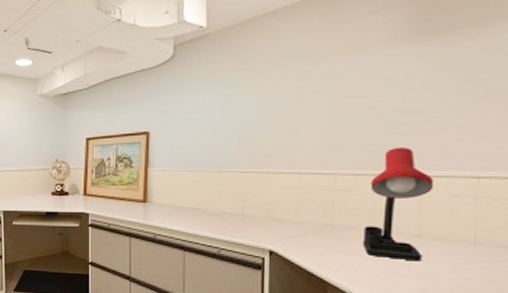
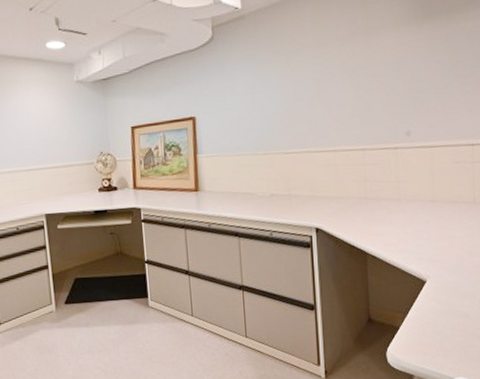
desk lamp: present [362,146,433,262] -> none [391,120,440,225]

